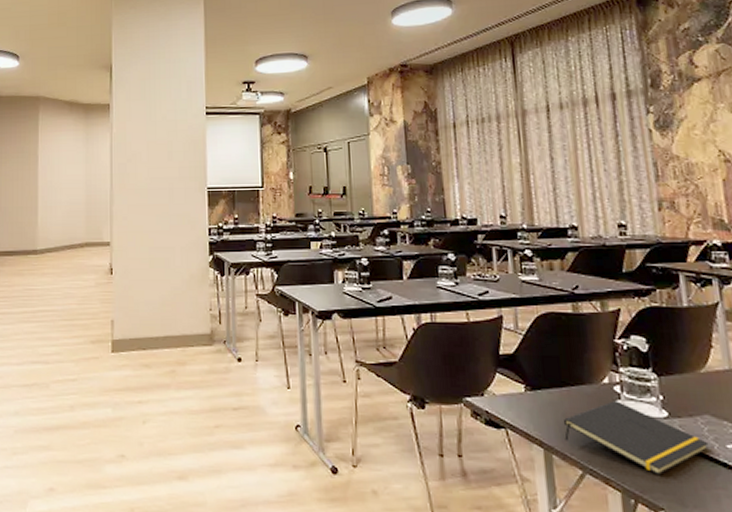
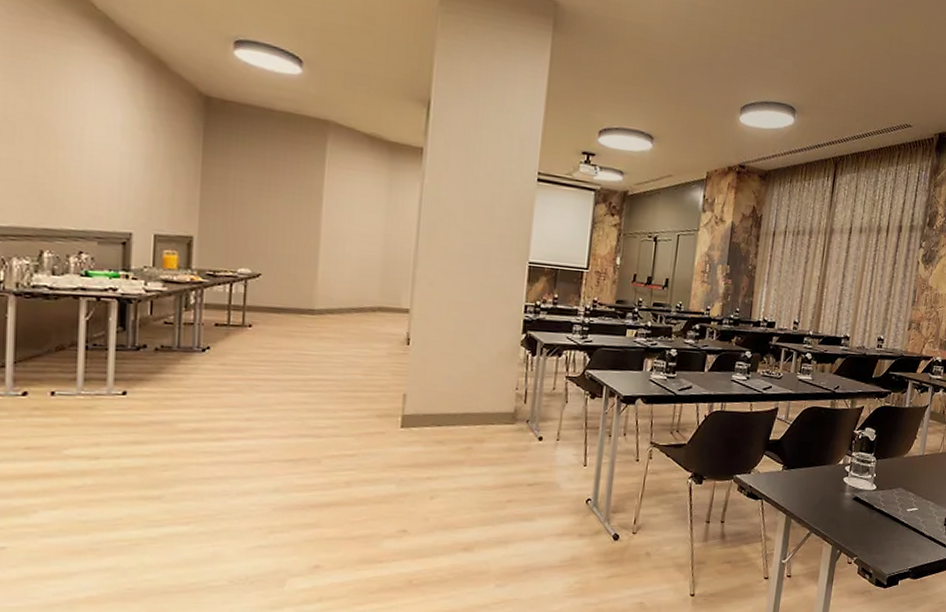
notepad: present [563,401,709,476] -> none [802,478,897,532]

